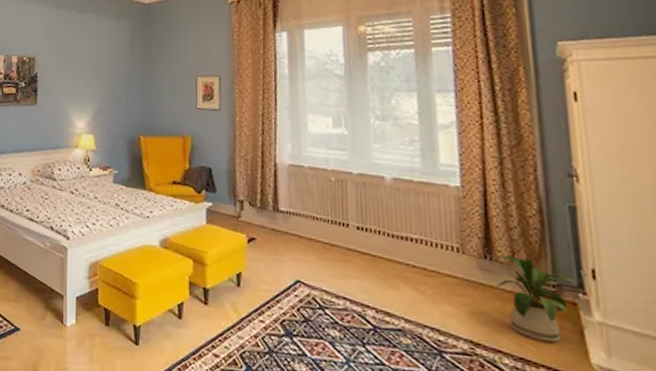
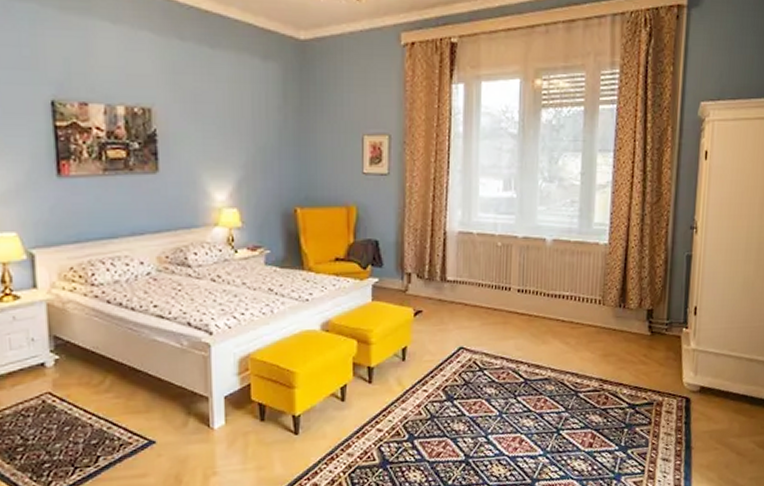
house plant: present [494,255,579,344] -> none [625,302,684,372]

